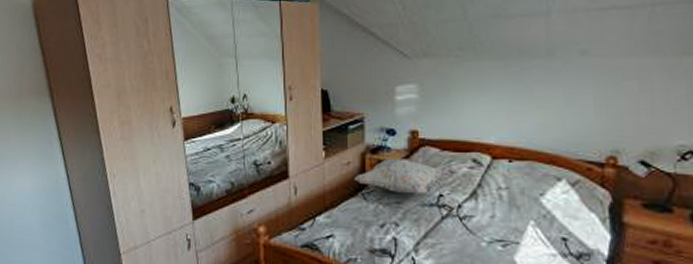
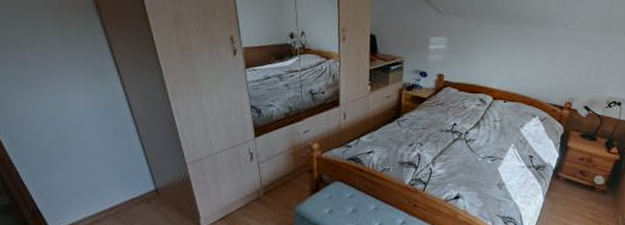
decorative pillow: present [354,159,447,194] -> none [392,95,461,123]

